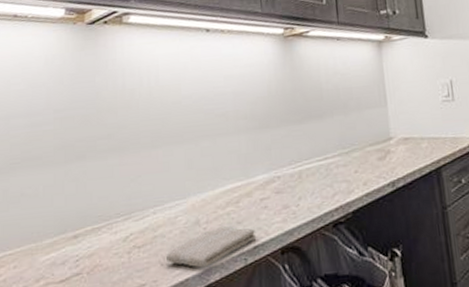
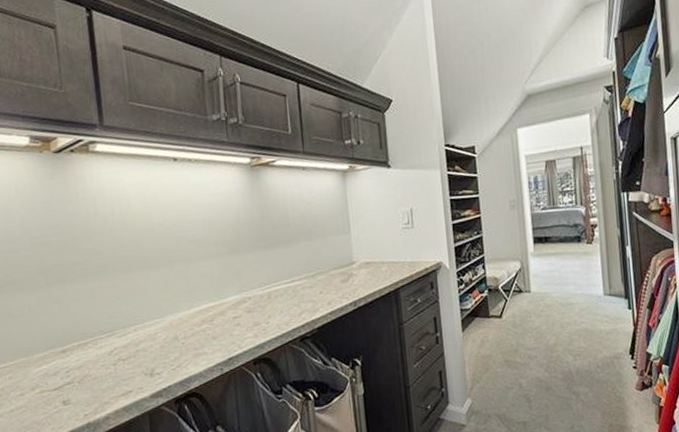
washcloth: present [165,225,256,268] -> none [148,340,230,377]

